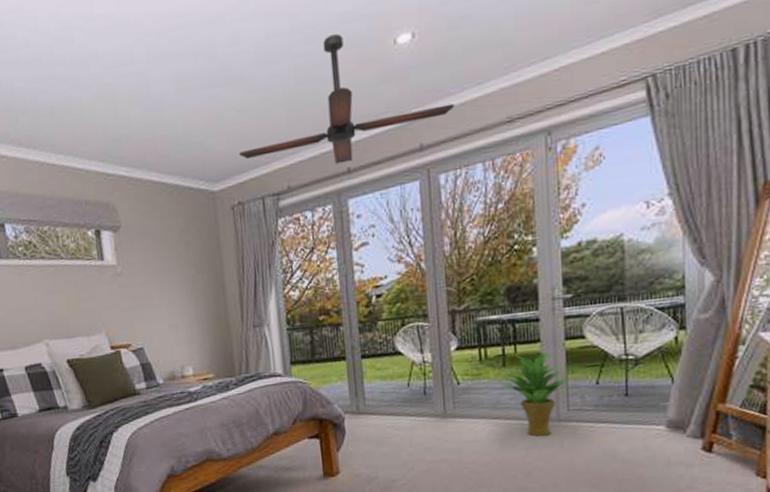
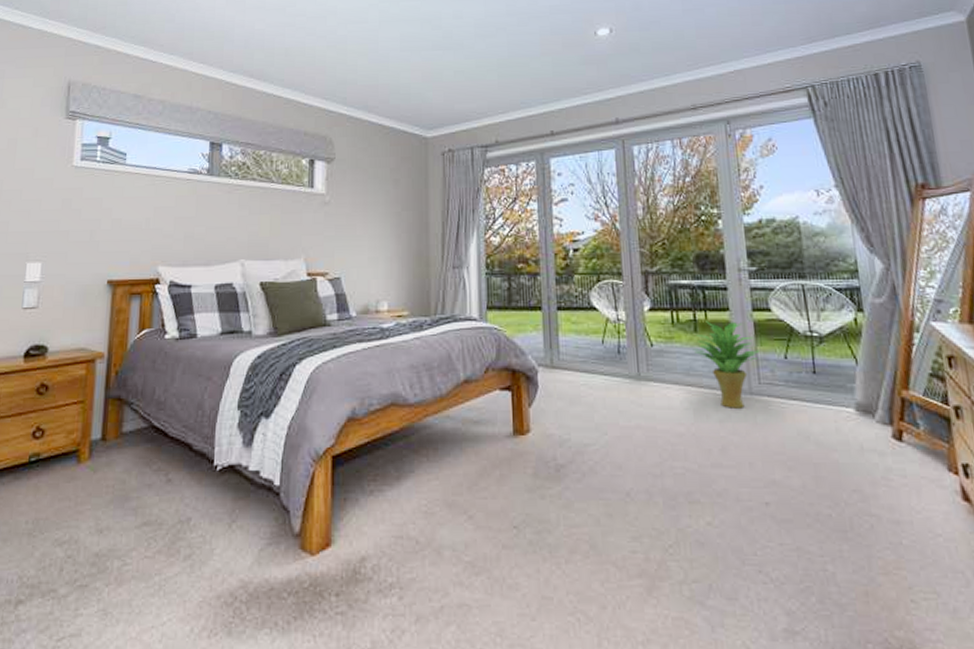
ceiling fan: present [239,34,455,165] -> none [453,22,646,127]

